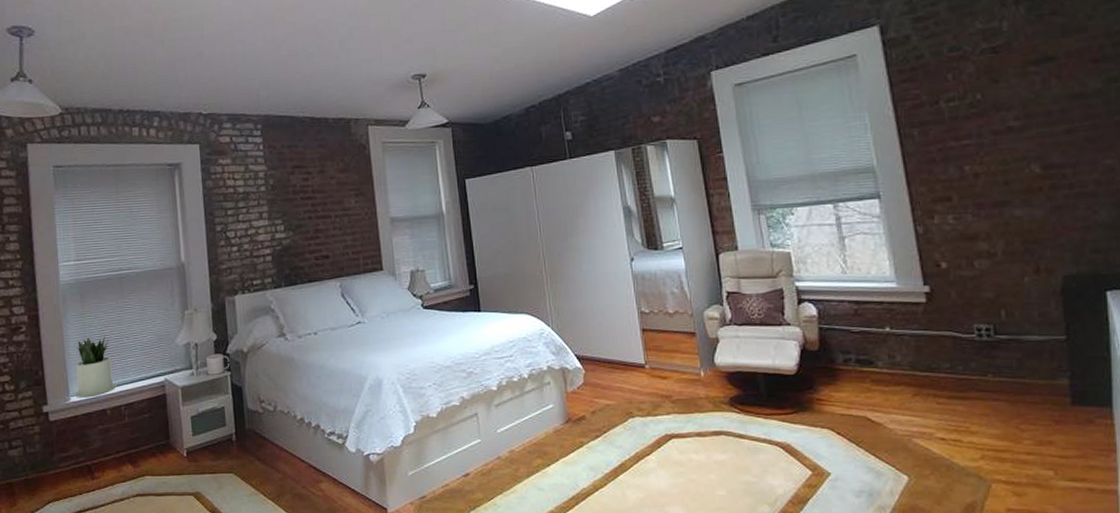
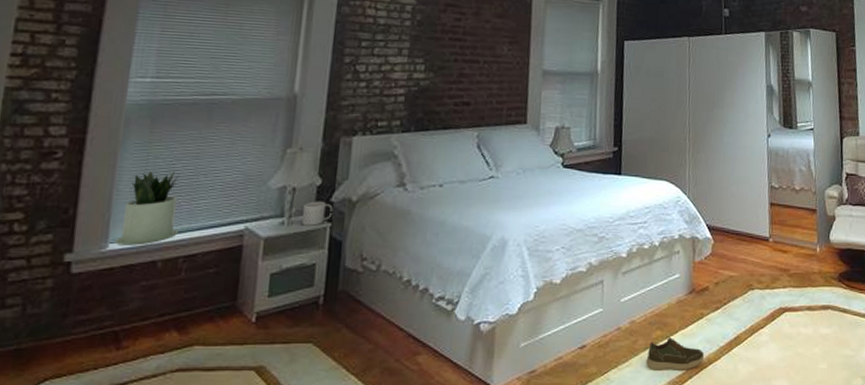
shoe: none [530,465,590,497] -> present [646,337,705,370]

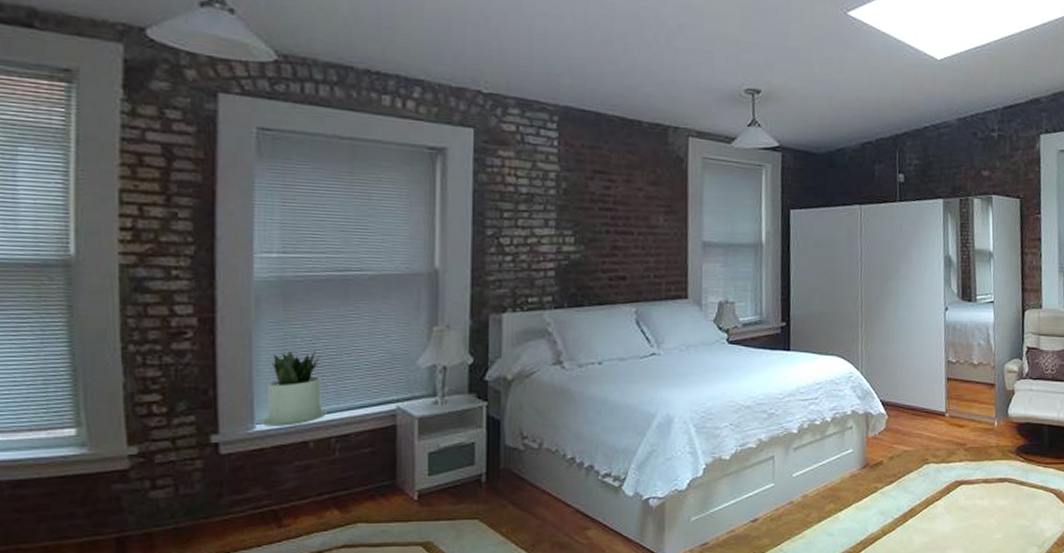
mug: present [302,201,333,226] -> none [455,380,488,405]
shoe: present [646,337,705,370] -> none [819,510,879,542]

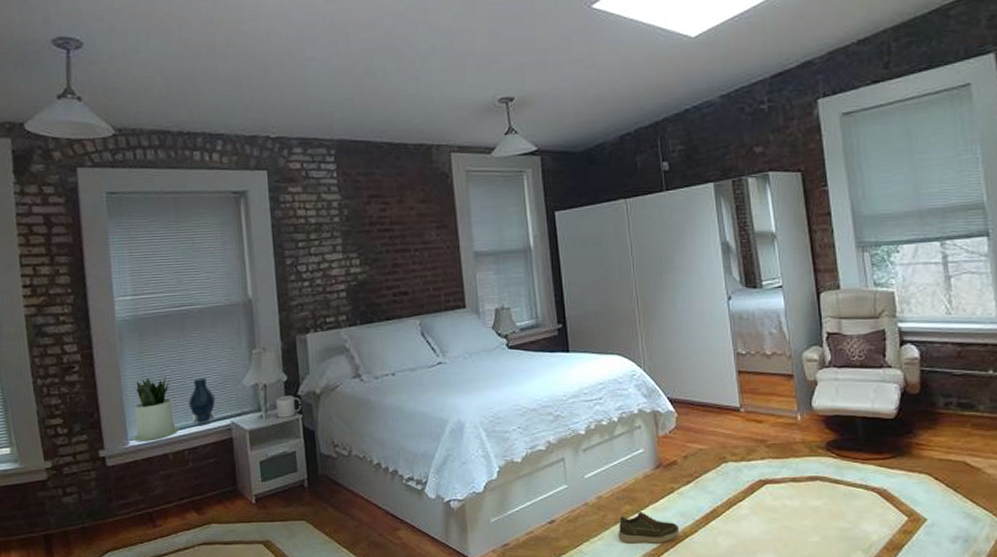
vase: none [342,355,380,411] -> present [188,378,216,426]
mug: none [455,380,488,405] -> present [275,395,302,418]
shoe: none [819,510,879,542] -> present [618,512,680,544]

